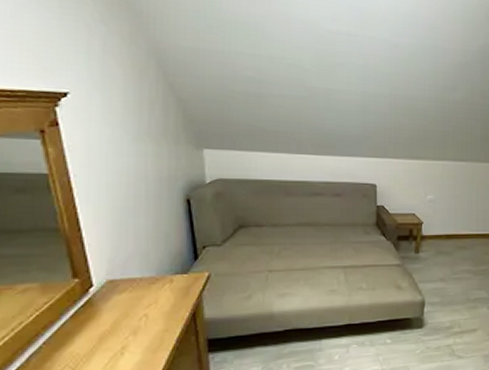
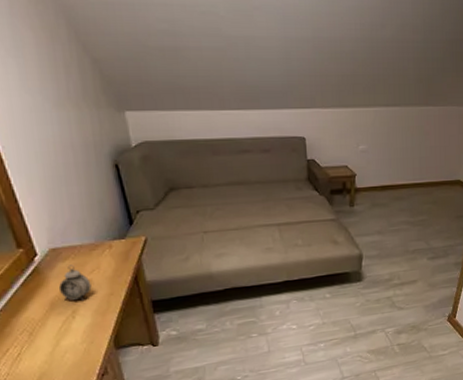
alarm clock: none [110,298,146,337] -> present [58,264,92,302]

